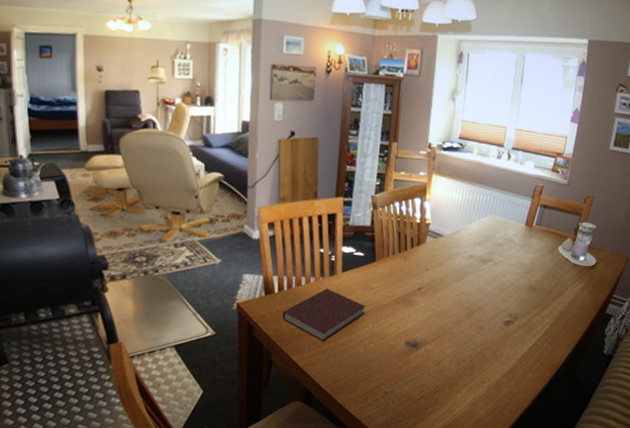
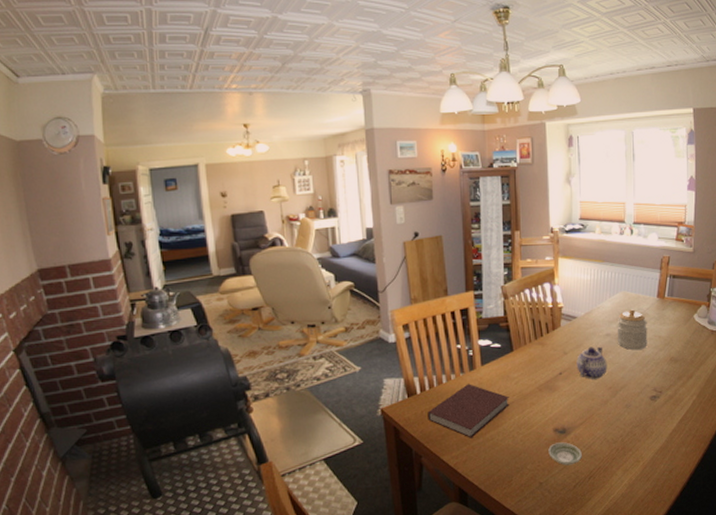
saucer: none [397,355,430,379] -> present [548,442,582,466]
teapot: none [436,266,467,298] -> present [576,346,607,379]
jar: none [479,234,512,274] -> present [617,309,647,350]

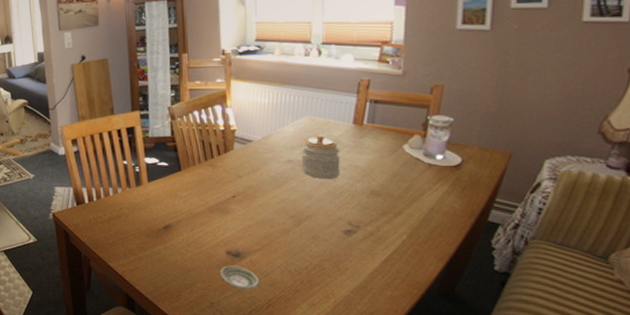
notebook: present [428,384,510,438] -> none [95,198,178,250]
teapot: present [576,346,607,379] -> none [252,172,289,206]

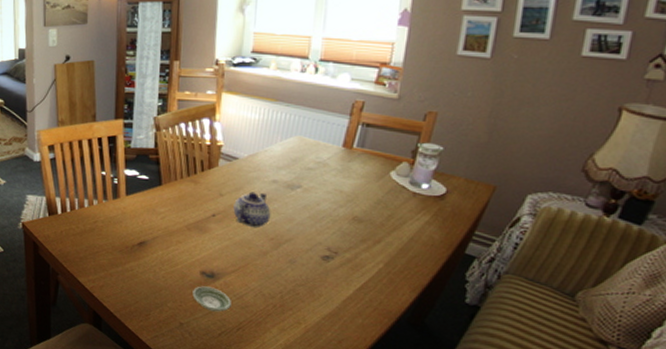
teapot: none [252,172,289,206] -> present [233,191,271,227]
jar: present [301,136,340,179] -> none [285,157,327,202]

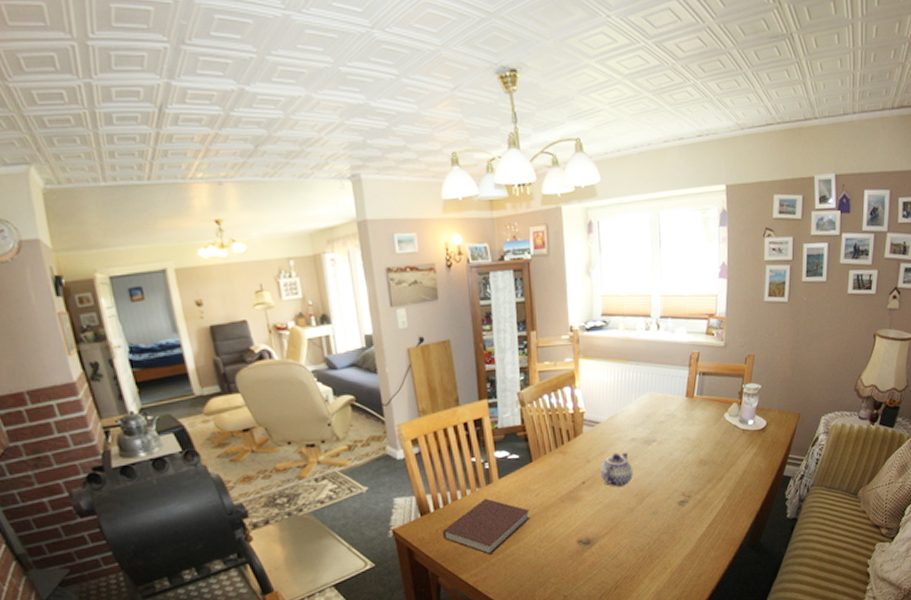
notebook: none [67,211,154,265] -> present [443,498,530,555]
saucer: present [192,286,231,312] -> none [572,553,607,577]

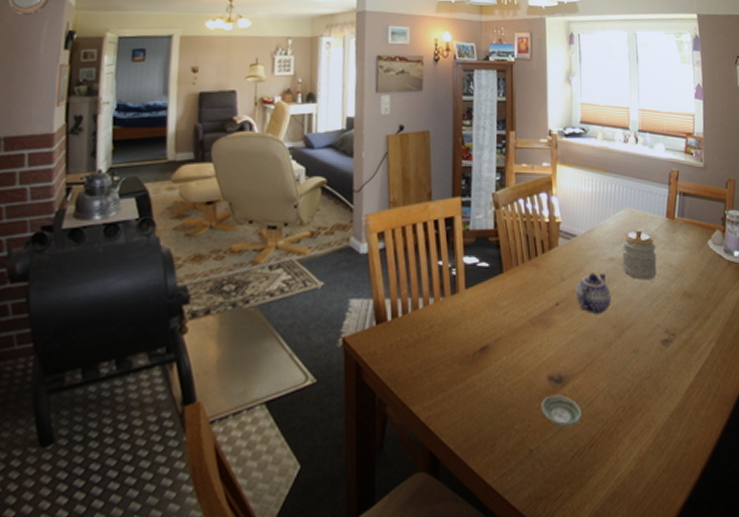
notebook: present [443,498,530,555] -> none [398,311,497,383]
saucer: none [572,553,607,577] -> present [541,395,581,428]
jar: none [642,411,675,454] -> present [621,230,657,279]

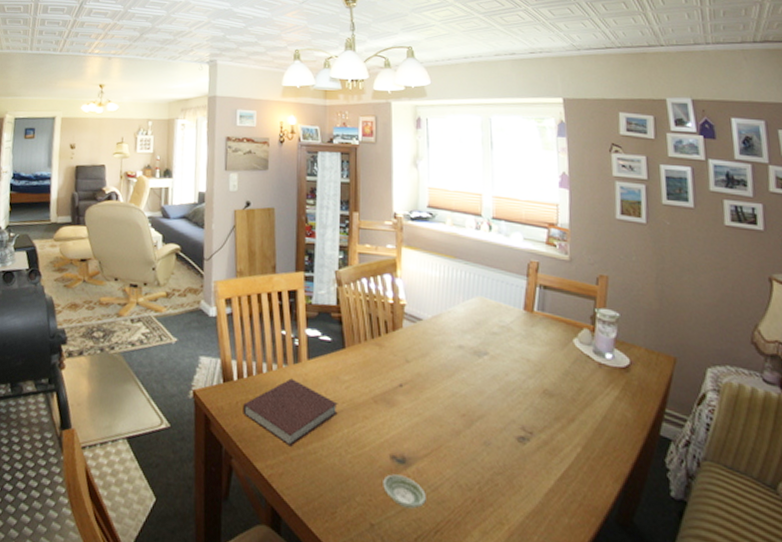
notebook: none [398,311,497,383] -> present [243,378,338,447]
teapot: present [576,272,612,314] -> none [421,358,460,401]
jar: present [621,230,657,279] -> none [472,320,512,372]

